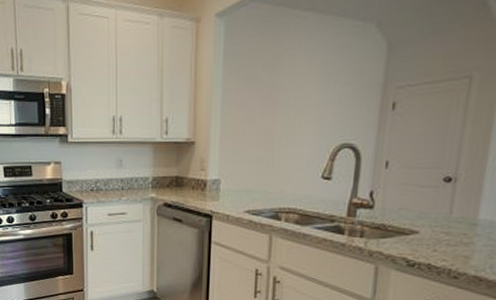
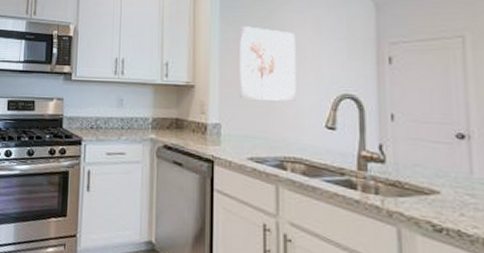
wall art: none [240,74,301,154] -> present [240,26,296,101]

